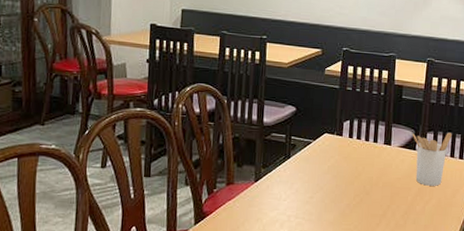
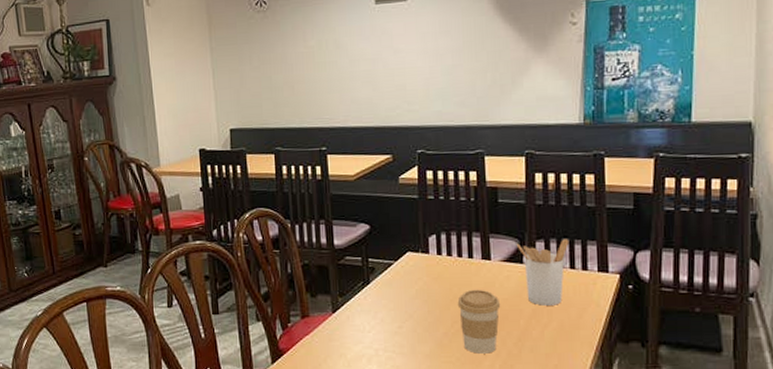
coffee cup: none [360,168,395,223] -> present [457,289,501,354]

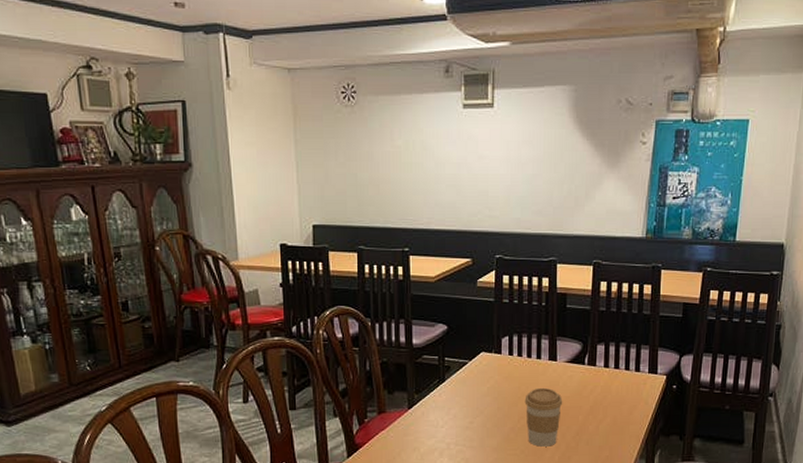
utensil holder: present [516,239,570,306] -> none [580,343,626,403]

